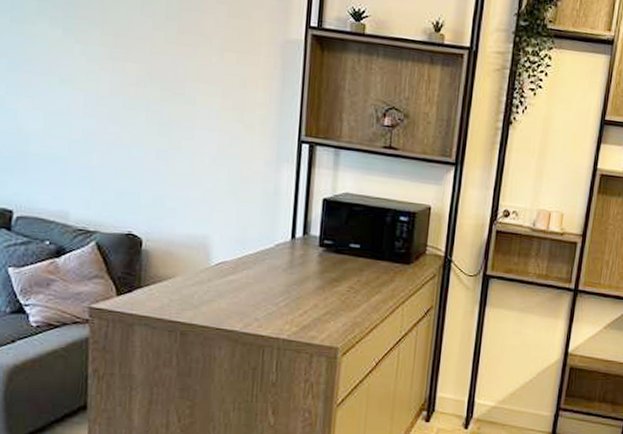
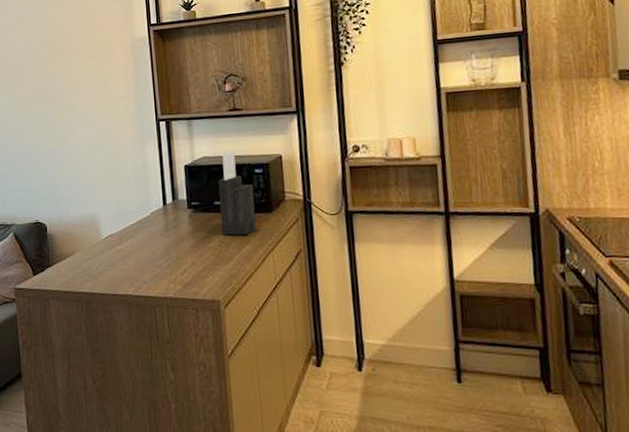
knife block: none [352,191,396,283] -> present [218,150,256,235]

